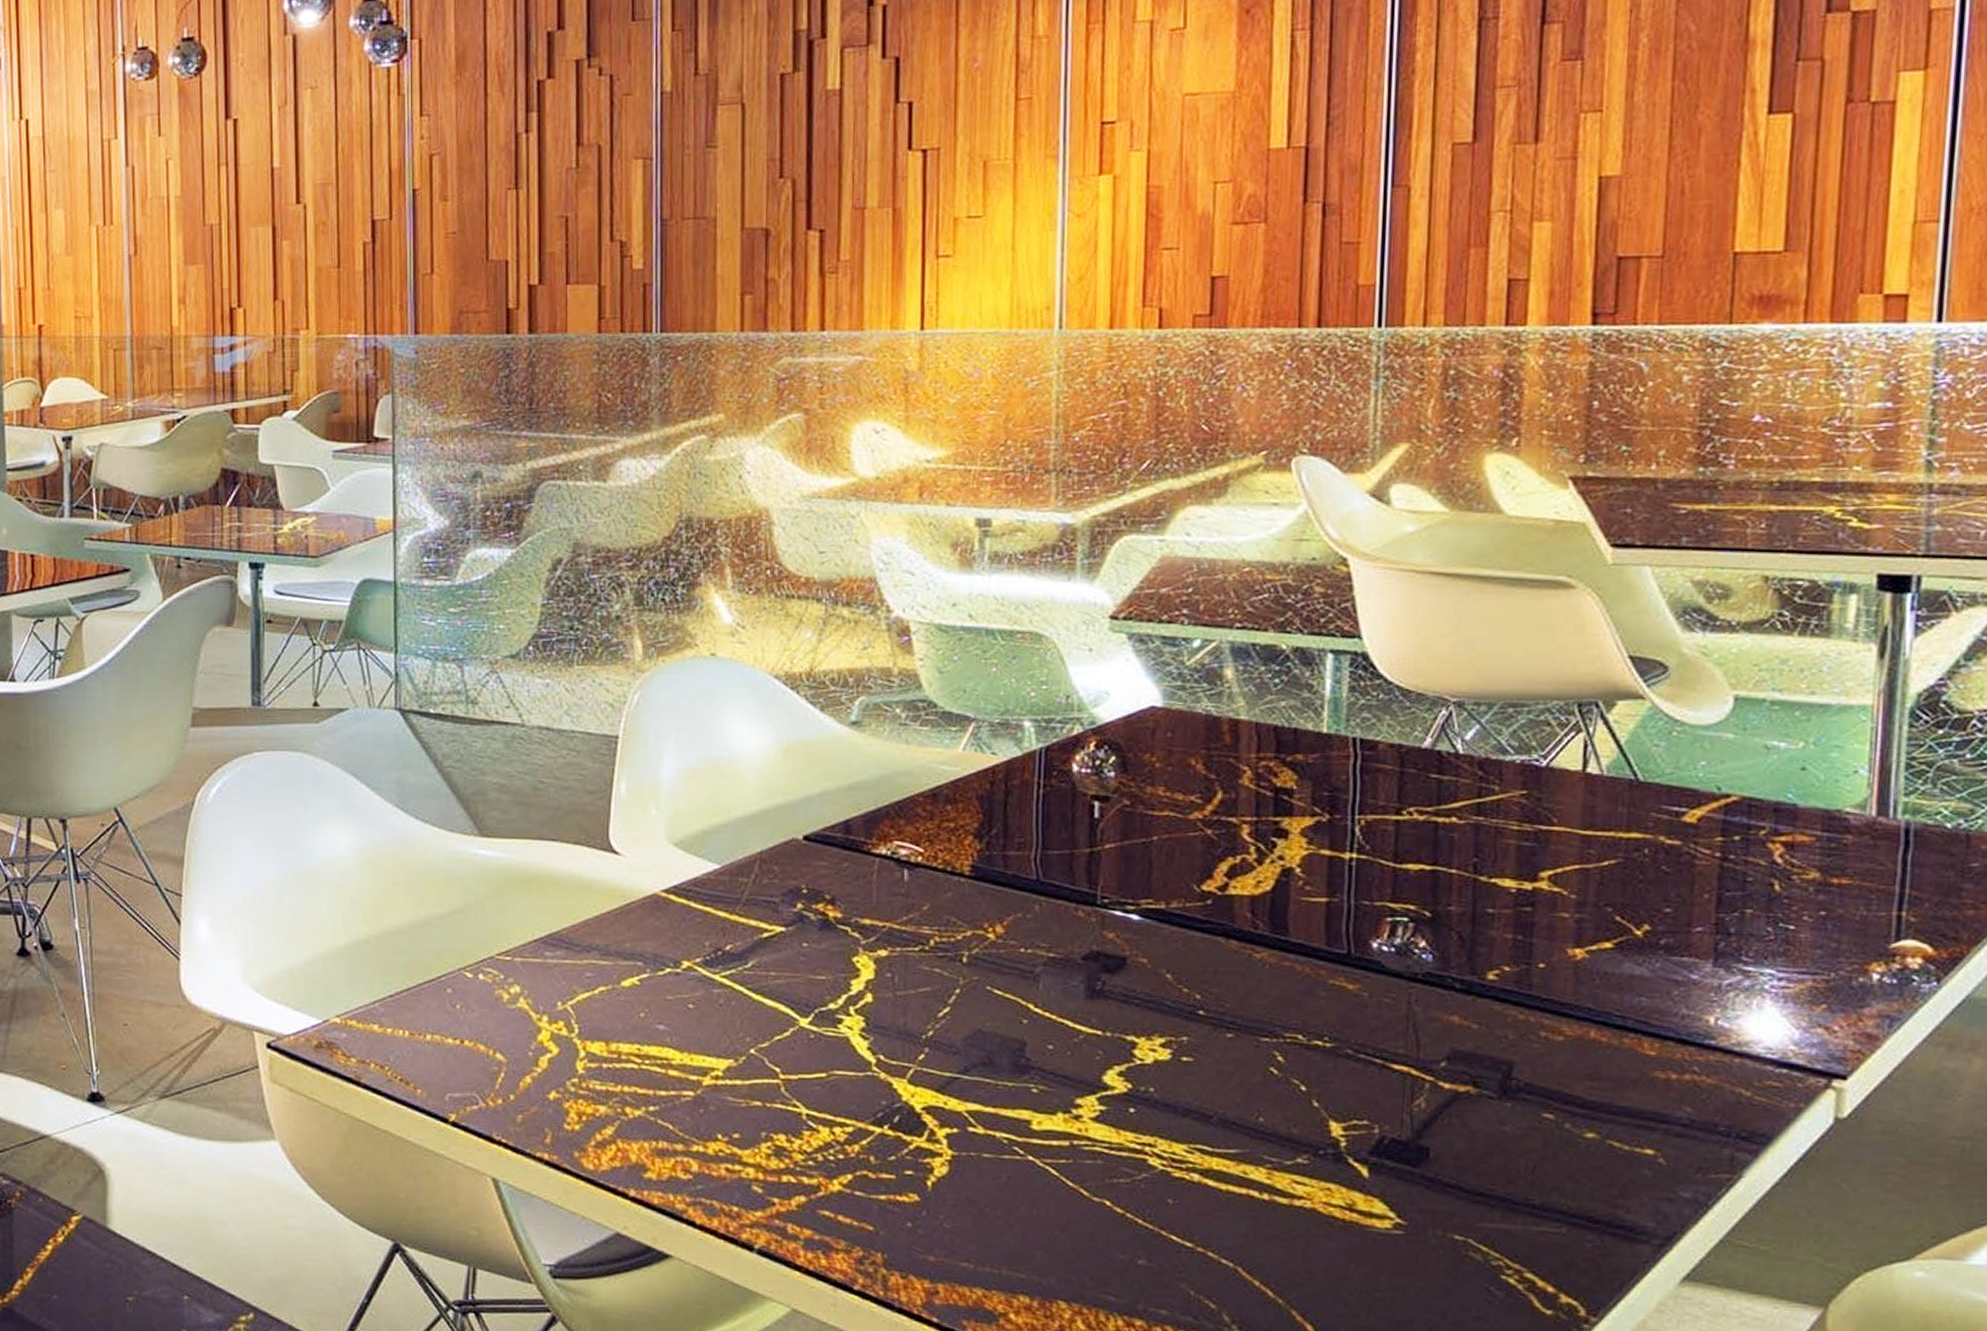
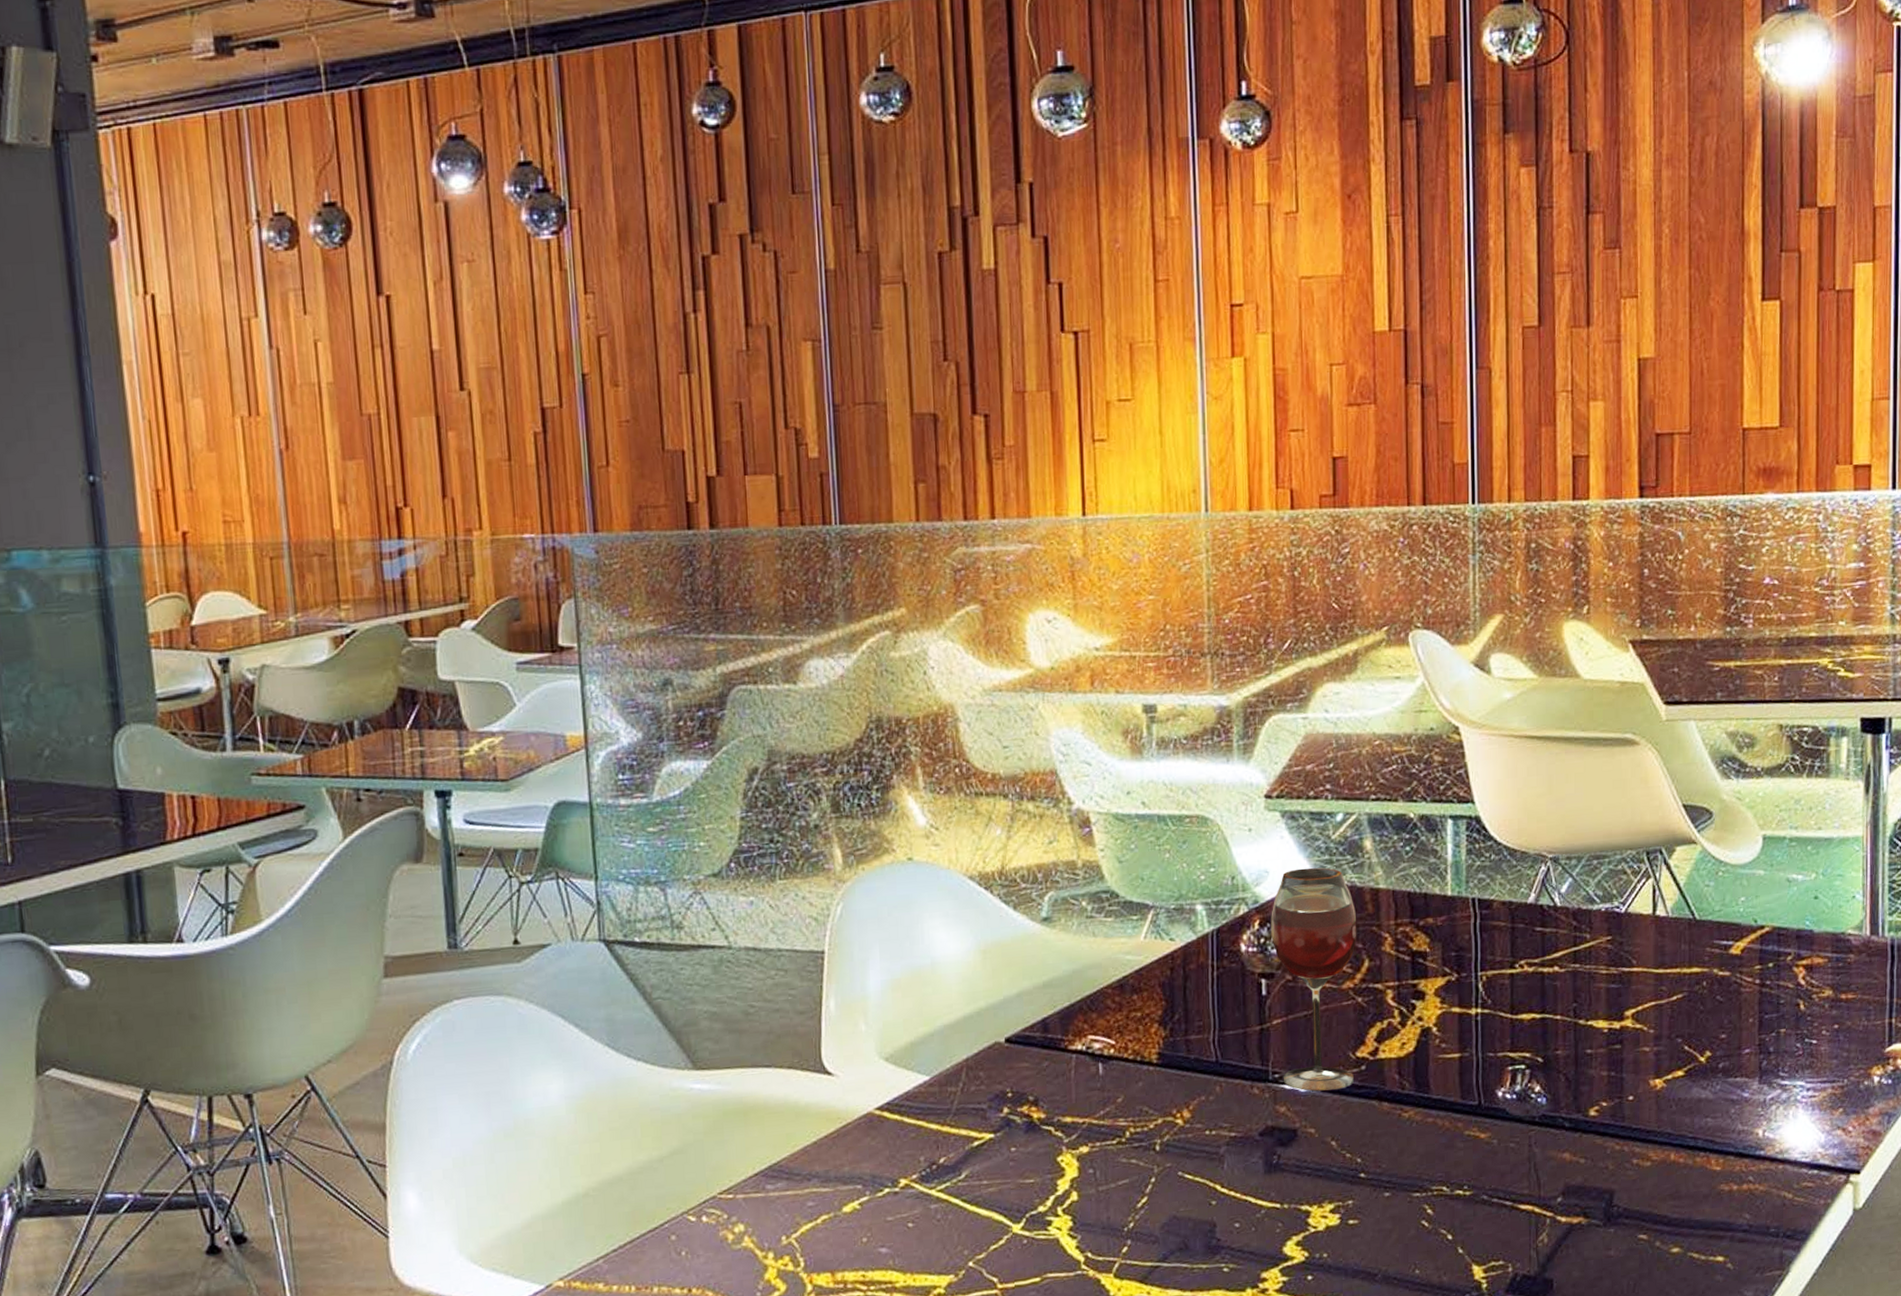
wineglass: none [1108,692,1211,921] -> present [1271,867,1357,1092]

